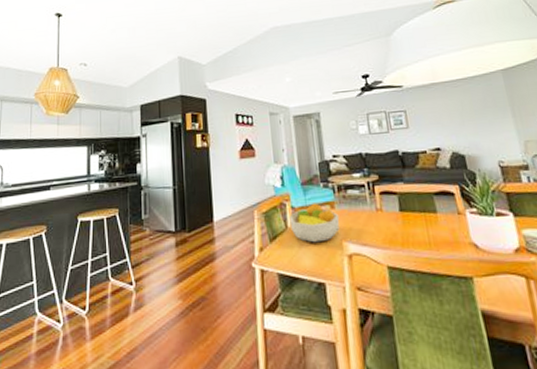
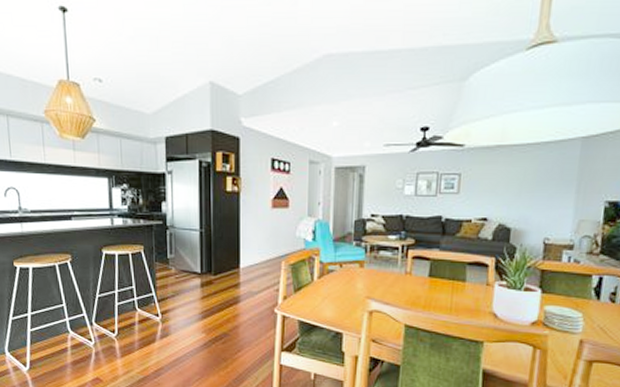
fruit bowl: present [289,203,340,243] -> none [316,260,367,297]

